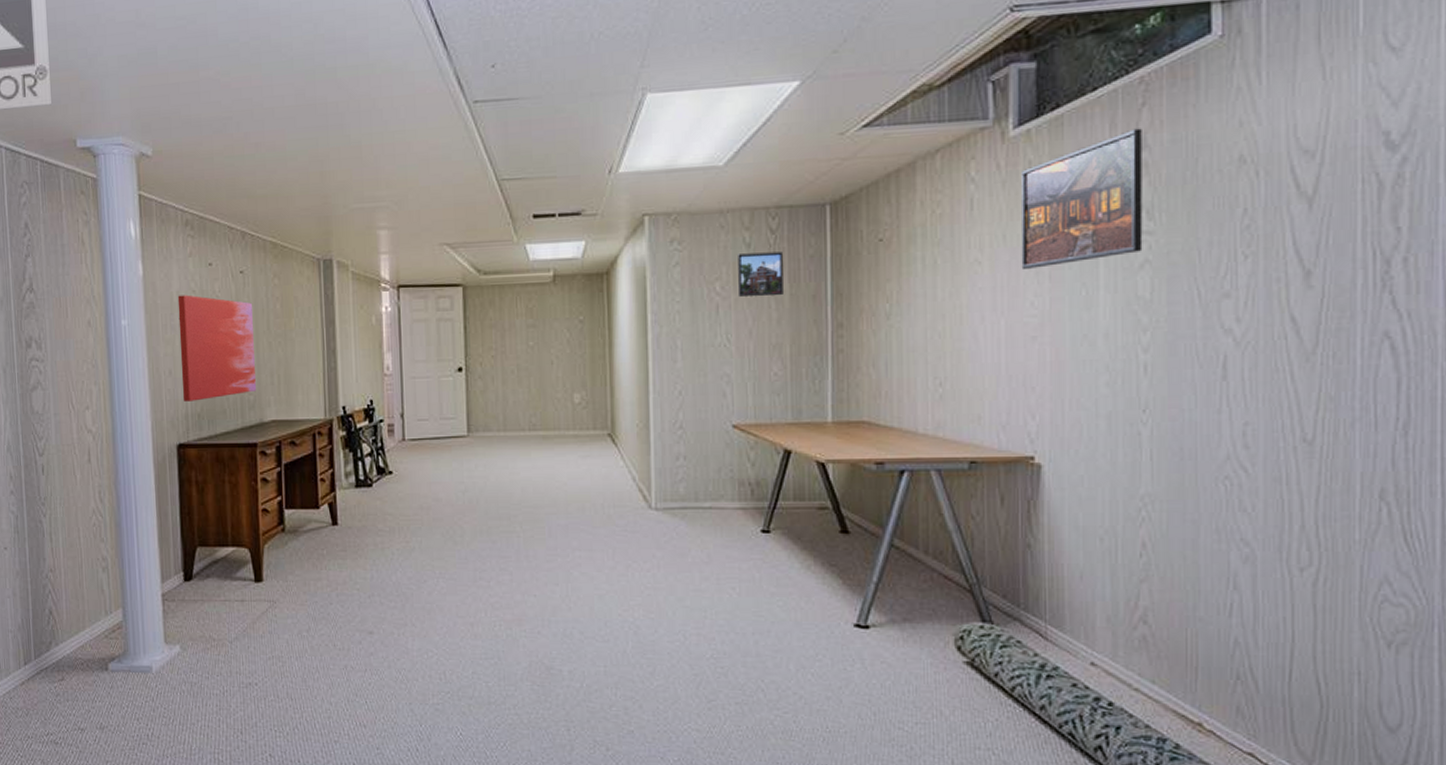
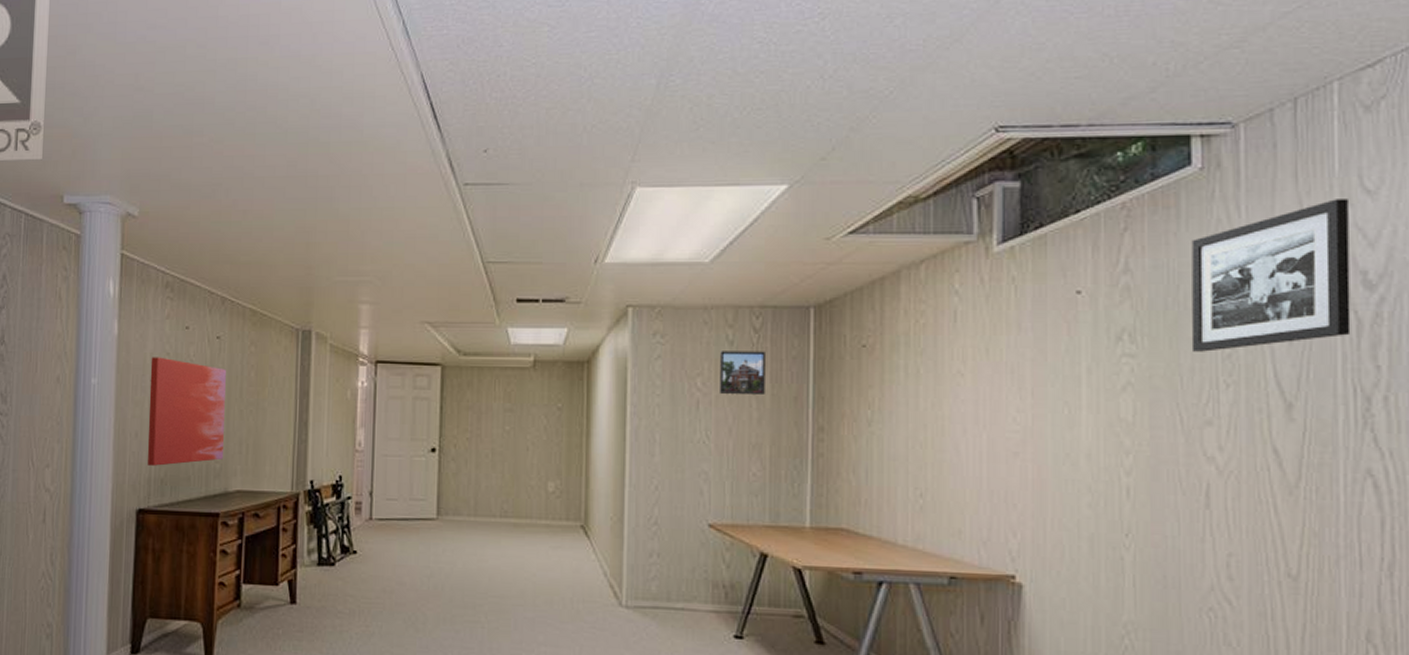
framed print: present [1020,128,1143,269] -> none [1003,252,1125,384]
picture frame: none [1209,58,1372,225] -> present [1191,199,1351,352]

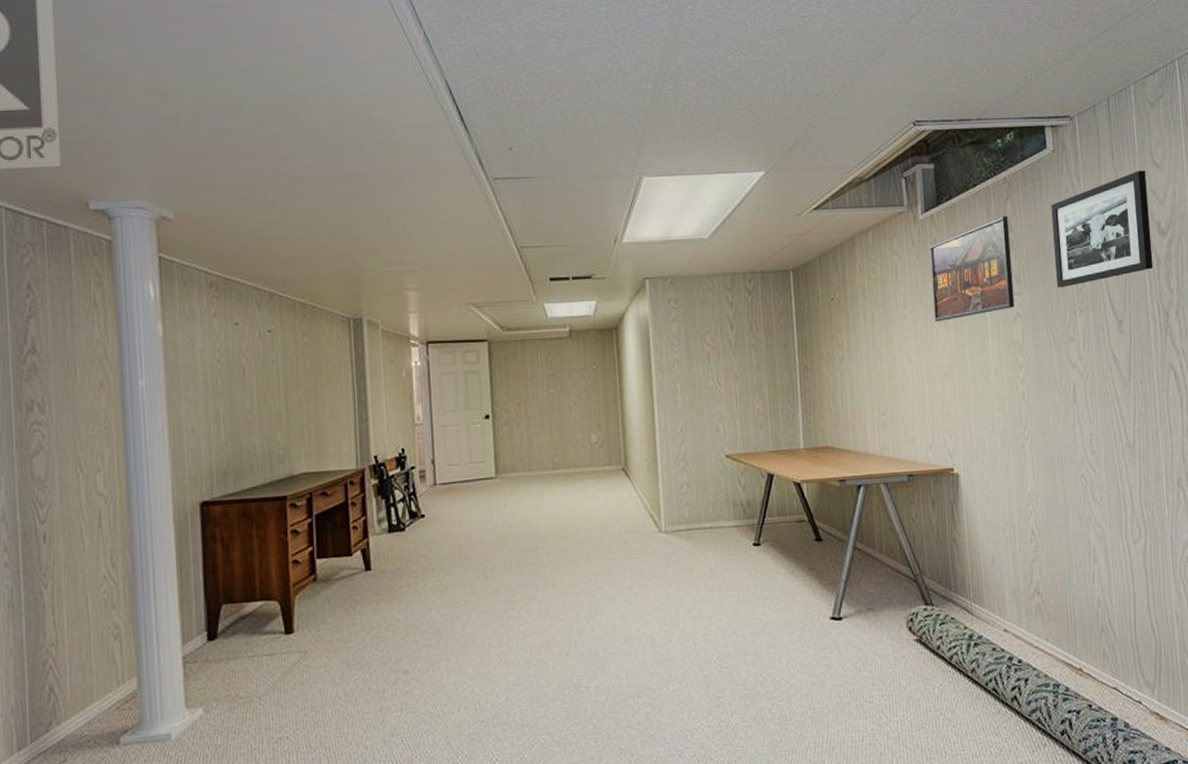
wall art: present [147,357,226,466] -> none [201,354,287,459]
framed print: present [720,351,765,396] -> none [723,309,761,346]
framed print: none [1003,252,1125,384] -> present [929,216,1015,321]

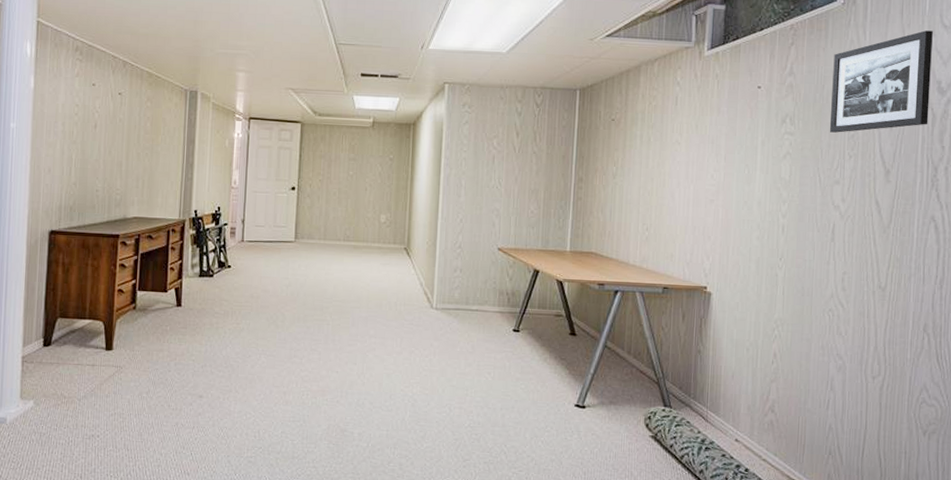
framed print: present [929,216,1015,321] -> none [706,60,790,151]

